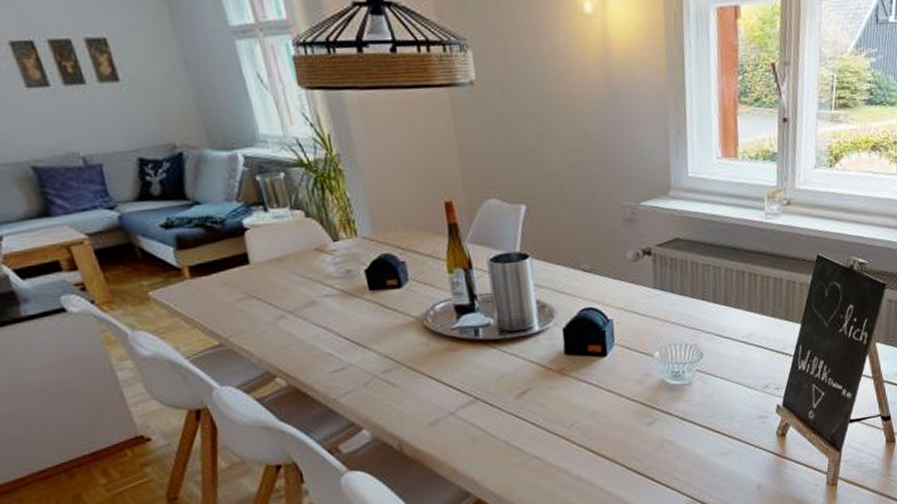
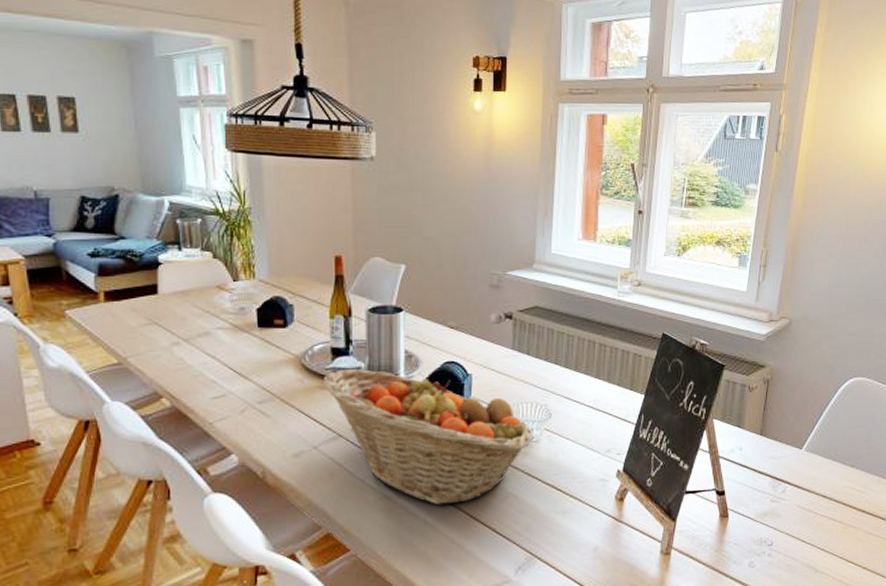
fruit basket: none [451,325,687,460] -> present [324,369,535,506]

